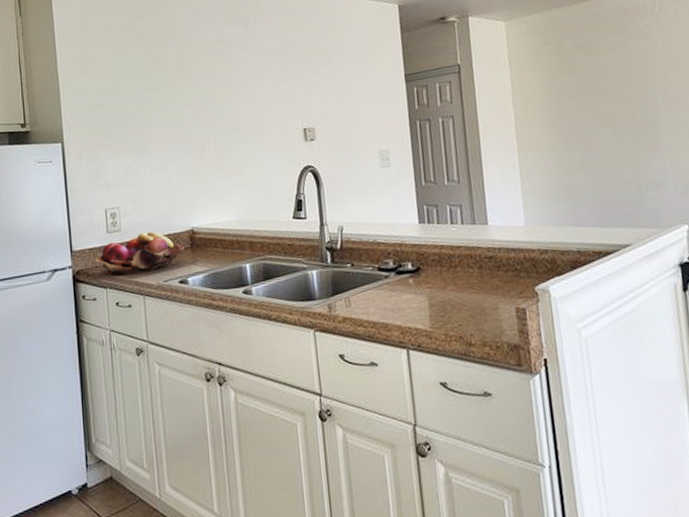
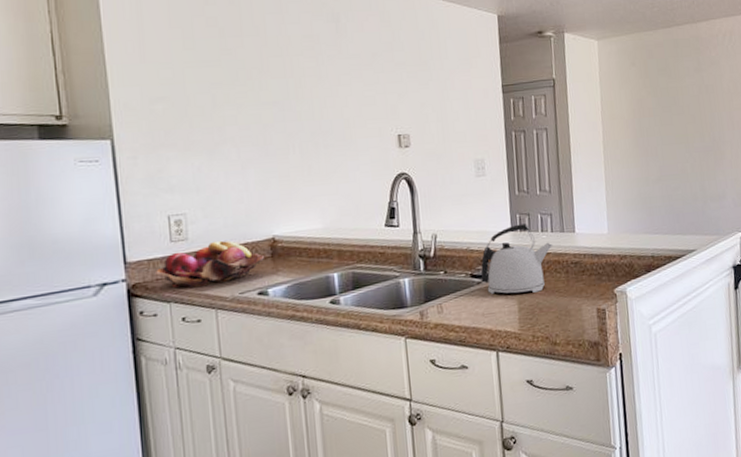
kettle: none [388,215,464,289] -> present [480,223,553,294]

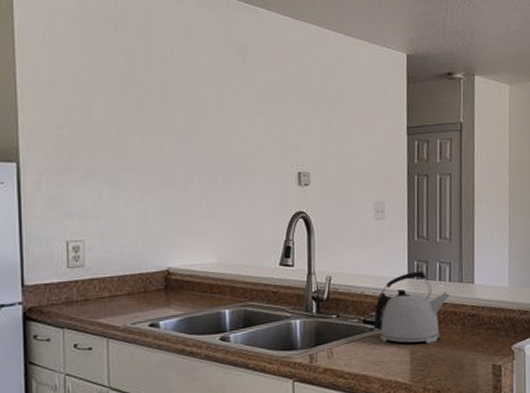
fruit basket: present [156,240,265,288] -> none [52,269,159,315]

